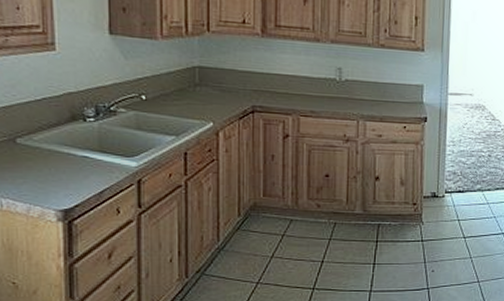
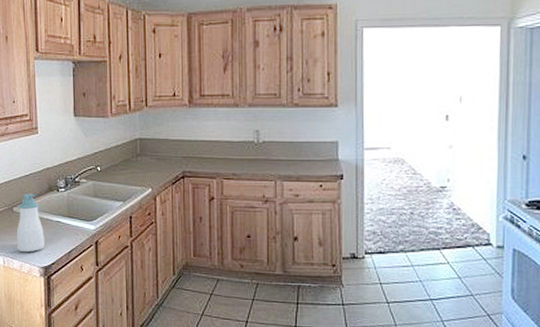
soap bottle: none [21,122,64,193] -> present [16,194,45,253]

